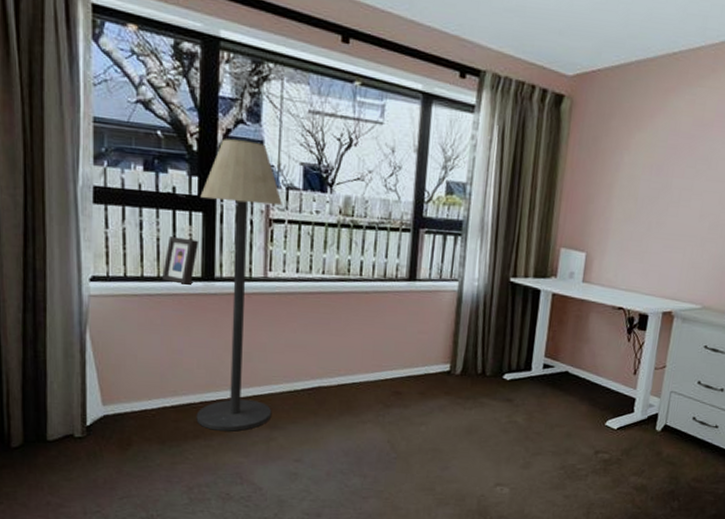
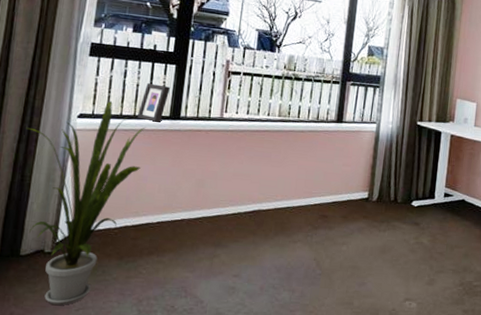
house plant: none [30,259,174,493] -> present [26,100,146,305]
floor lamp: present [196,138,282,432] -> none [152,10,240,249]

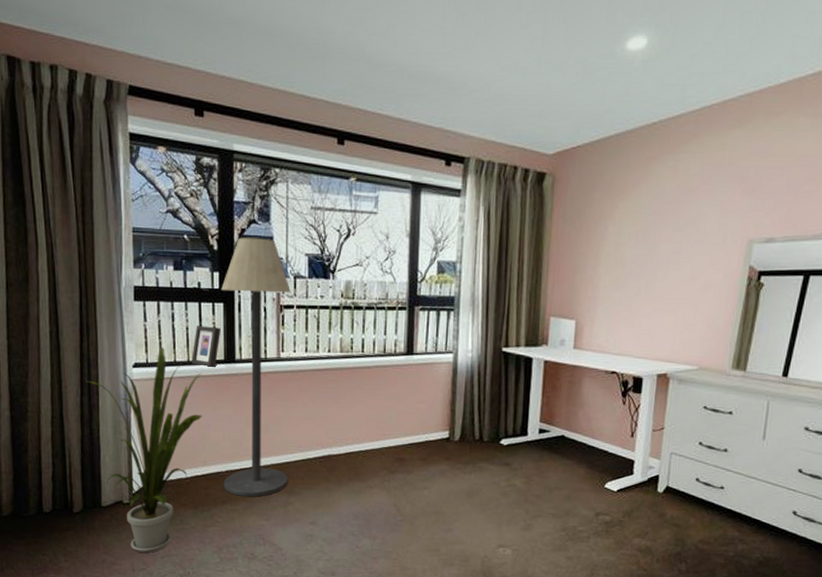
floor lamp: none [152,10,240,249] -> present [221,237,291,497]

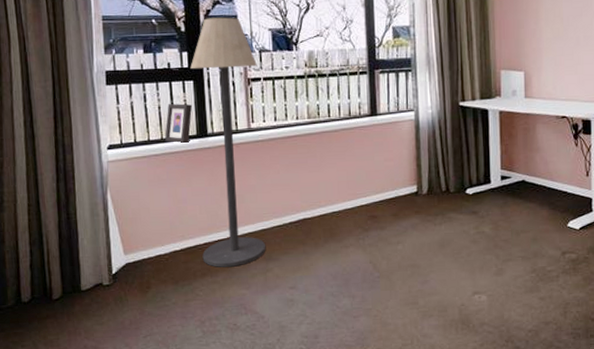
house plant: present [86,347,202,553] -> none [61,127,178,334]

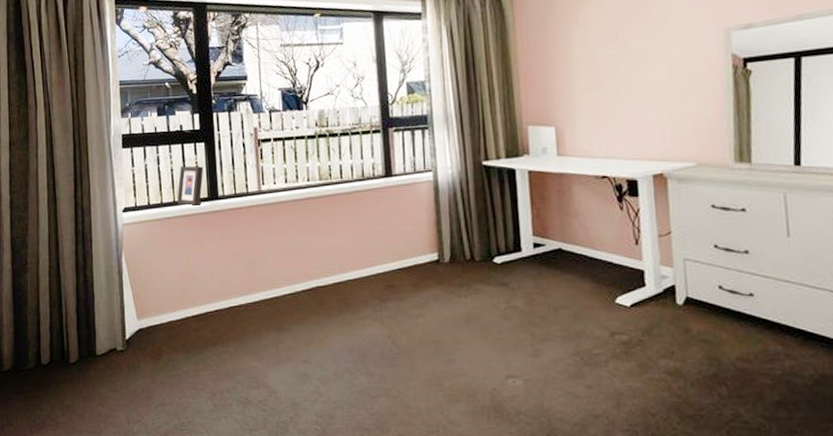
floor lamp: present [190,17,266,267] -> none [201,78,278,336]

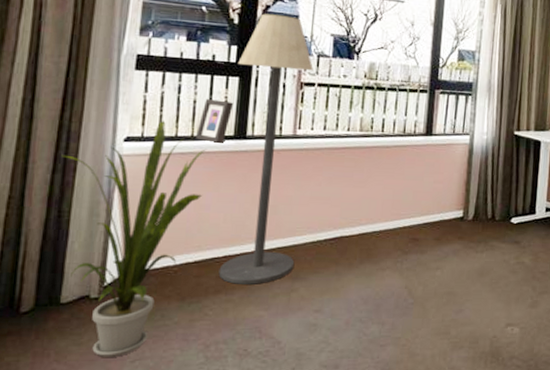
house plant: none [80,190,190,403] -> present [61,120,206,357]
floor lamp: none [201,78,278,336] -> present [218,13,313,284]

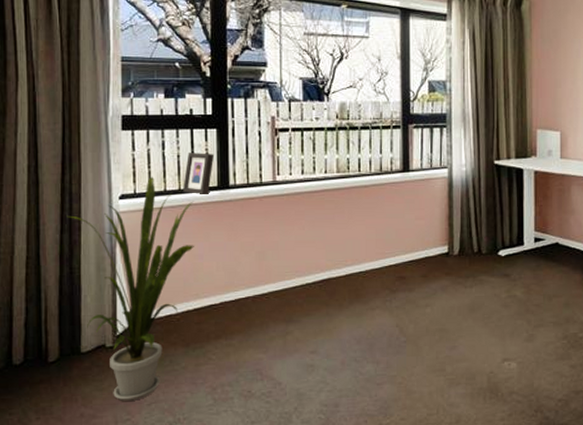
floor lamp: present [218,13,313,284] -> none [214,64,287,329]

